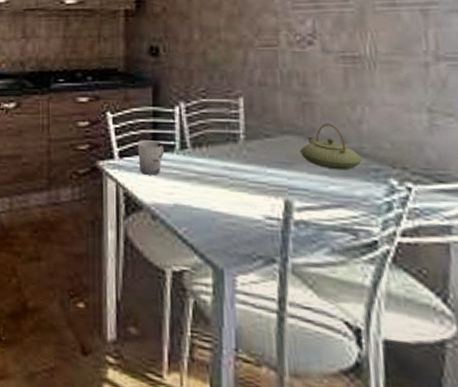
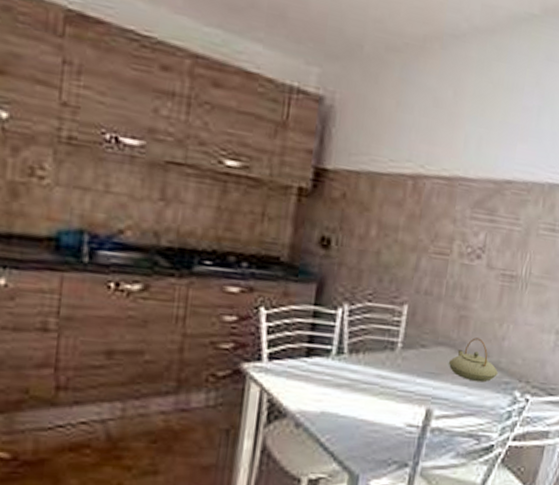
cup: present [137,140,164,175] -> none [289,342,320,381]

